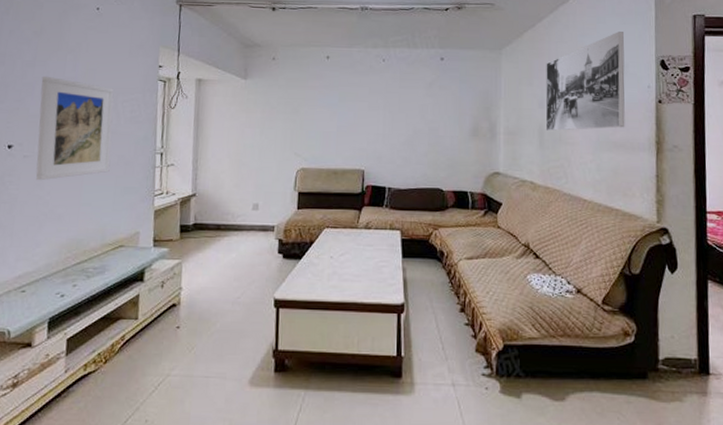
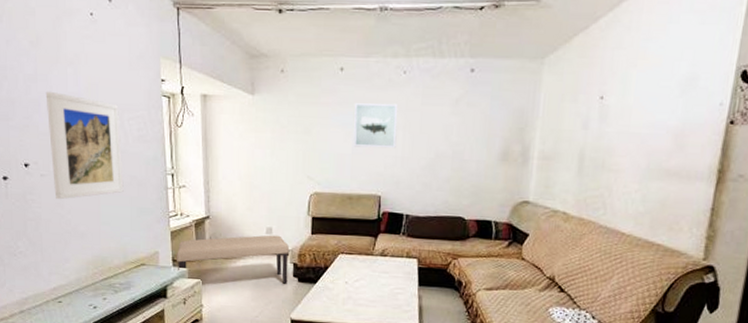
bench: none [157,211,276,261] -> present [176,235,290,284]
wall art: none [338,86,379,127] -> present [353,102,398,149]
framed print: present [545,32,625,131] -> none [587,34,702,156]

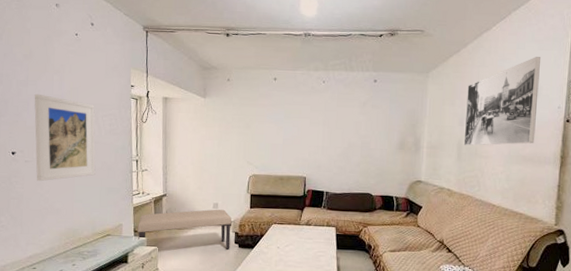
wall art: present [353,102,398,149] -> none [284,104,319,140]
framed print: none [587,34,702,156] -> present [463,57,541,146]

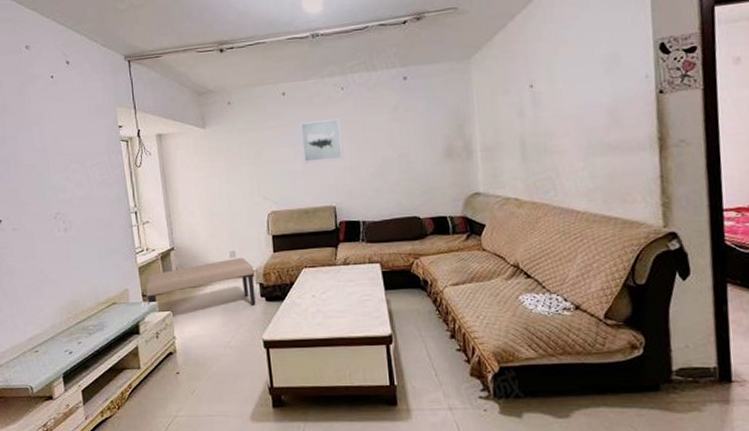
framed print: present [34,93,96,182] -> none [14,150,91,251]
wall art: none [284,104,319,140] -> present [300,118,344,163]
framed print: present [463,57,541,146] -> none [522,17,621,141]

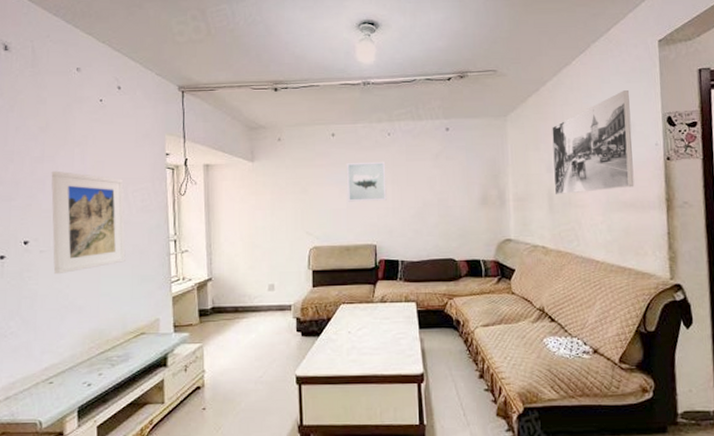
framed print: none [14,150,91,251] -> present [51,170,126,275]
bench: present [145,257,256,305] -> none [177,291,292,340]
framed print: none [522,17,621,141] -> present [552,90,635,194]

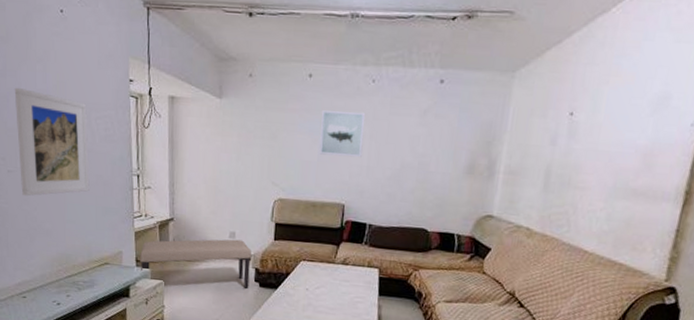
bench: none [177,291,292,340] -> present [139,239,252,289]
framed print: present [552,90,635,194] -> none [553,52,677,174]

